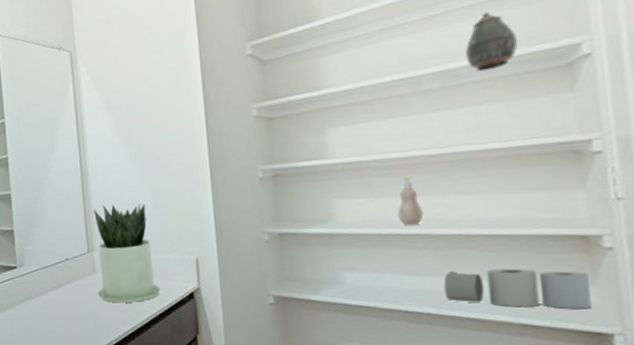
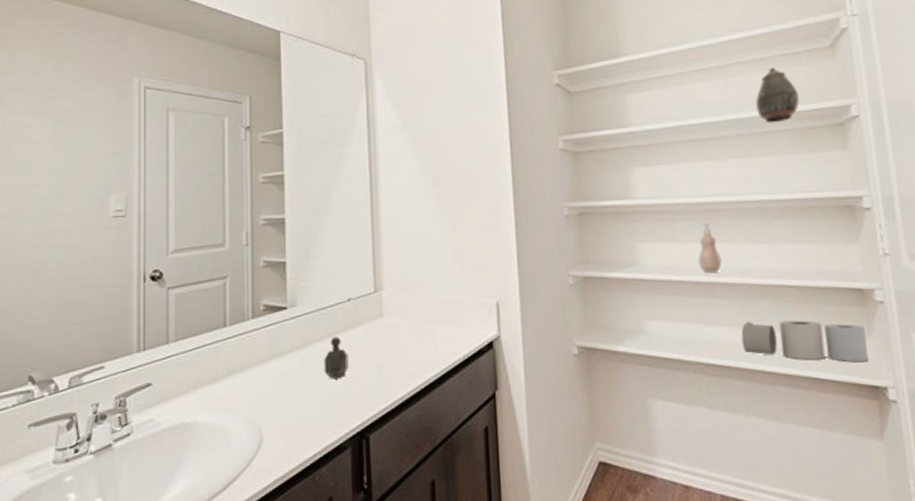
perfume bottle: none [48,290,69,325] -> present [323,337,349,379]
planter: present [94,203,161,303] -> none [383,237,457,354]

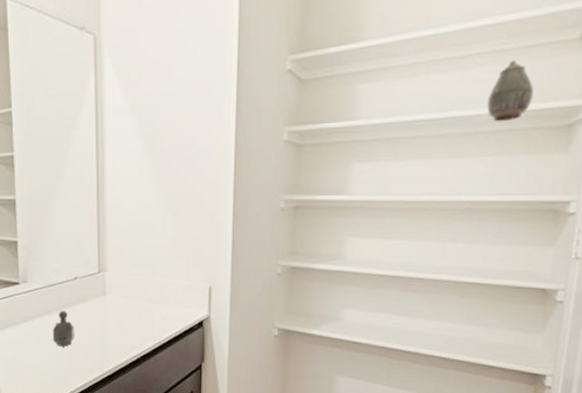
soap bottle: present [698,222,722,273] -> none [399,220,423,268]
toilet paper roll: present [741,321,778,356] -> none [425,313,459,344]
toilet paper roll: present [779,320,825,360] -> none [460,314,501,350]
toilet paper roll: present [824,324,869,363] -> none [500,320,540,354]

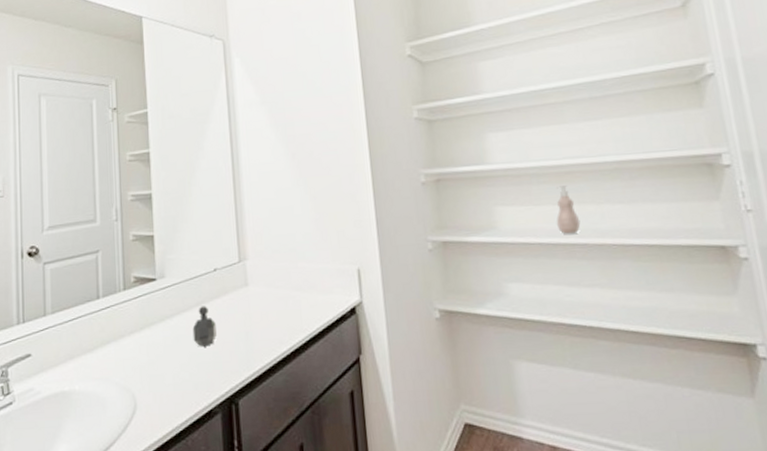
soap bottle: none [399,220,423,268] -> present [556,184,581,234]
decorative jar: present [487,60,535,122] -> none [608,30,653,85]

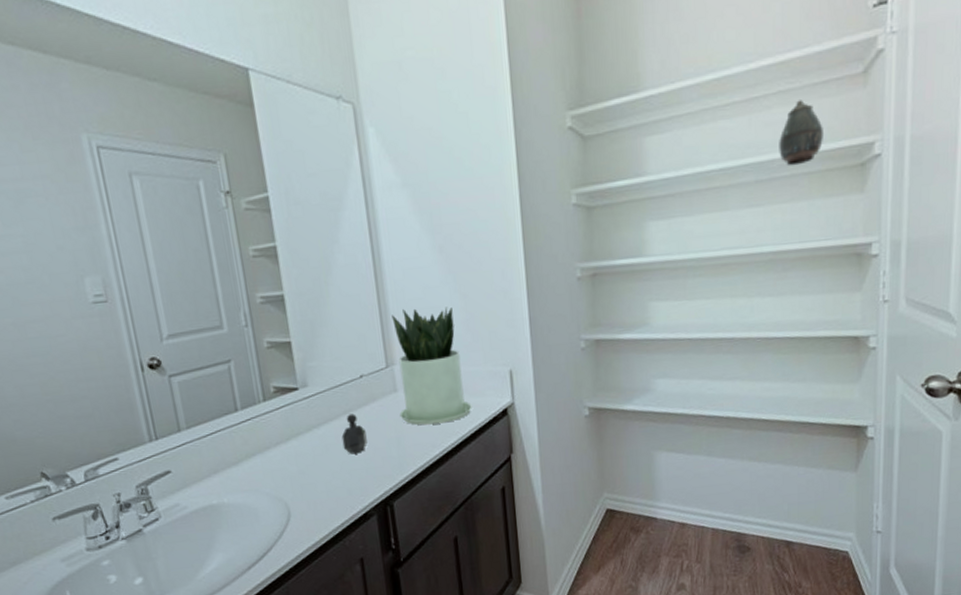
planter: none [246,207,320,321] -> present [392,306,472,425]
soap bottle: present [556,184,581,234] -> none [707,277,730,329]
decorative jar: none [608,30,653,85] -> present [779,100,825,166]

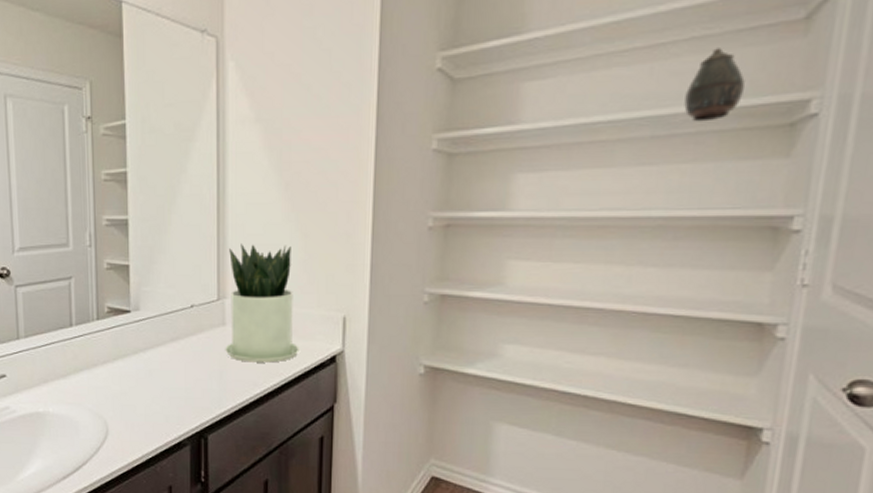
perfume bottle: present [341,413,367,455] -> none [166,342,190,382]

